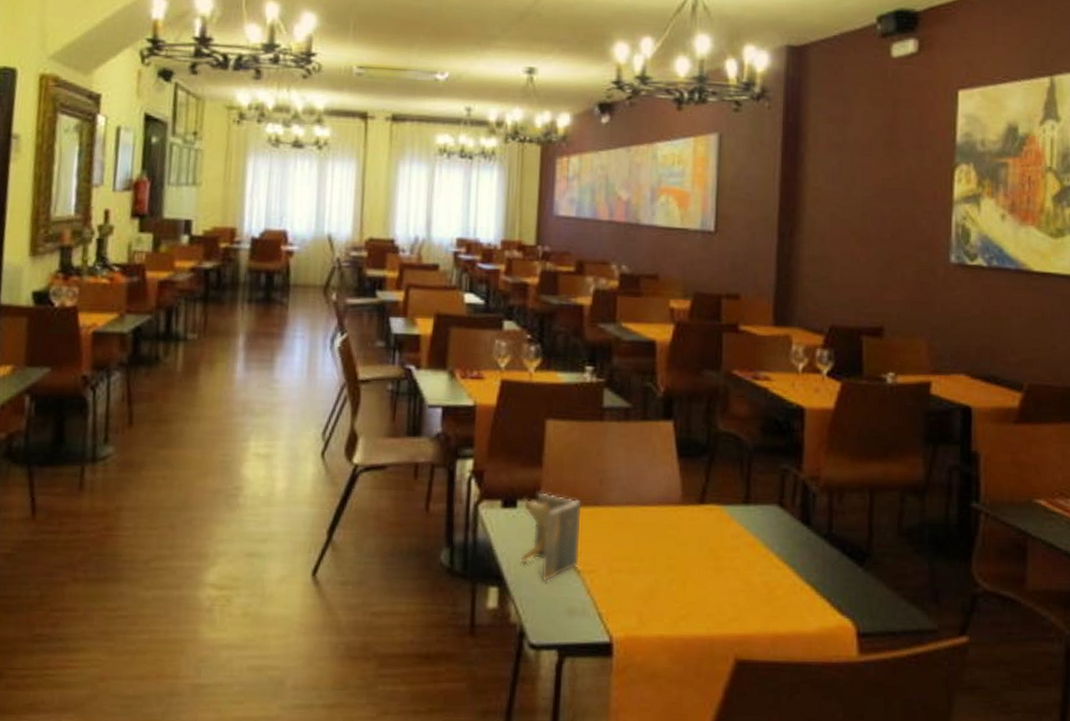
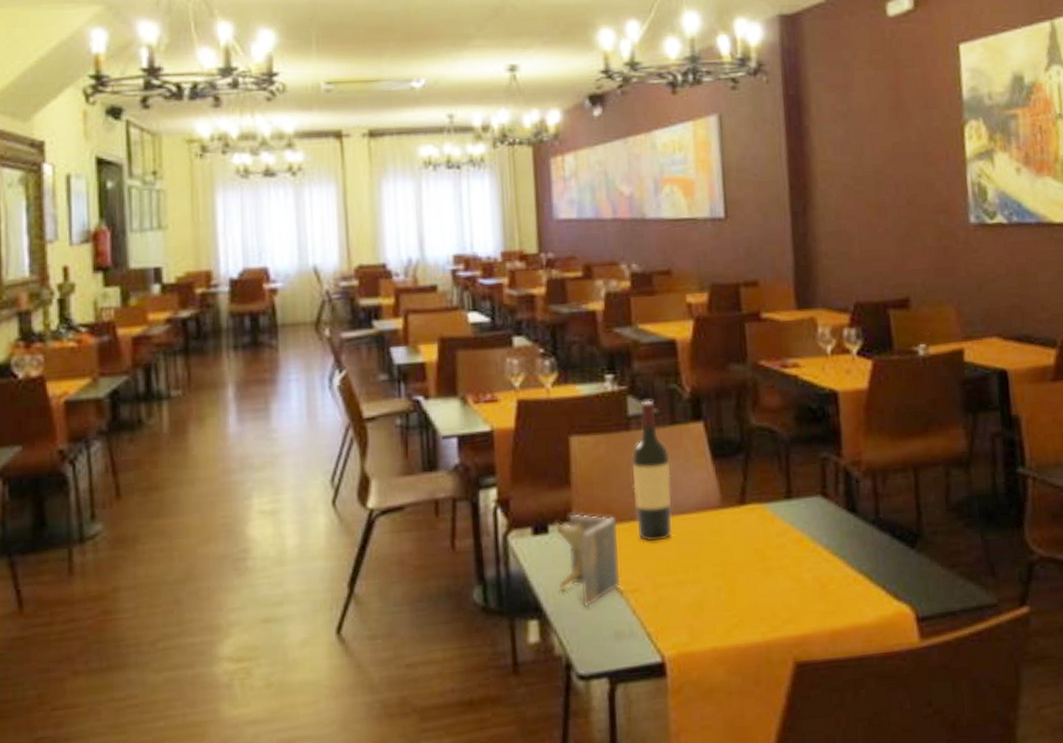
wine bottle: none [600,395,638,529] -> present [631,400,673,542]

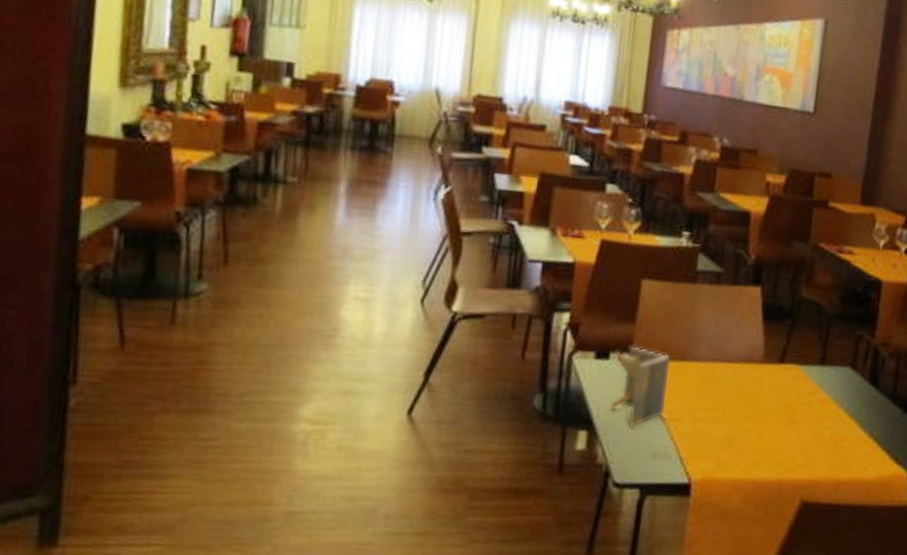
wine bottle: present [631,400,673,542] -> none [688,260,727,382]

